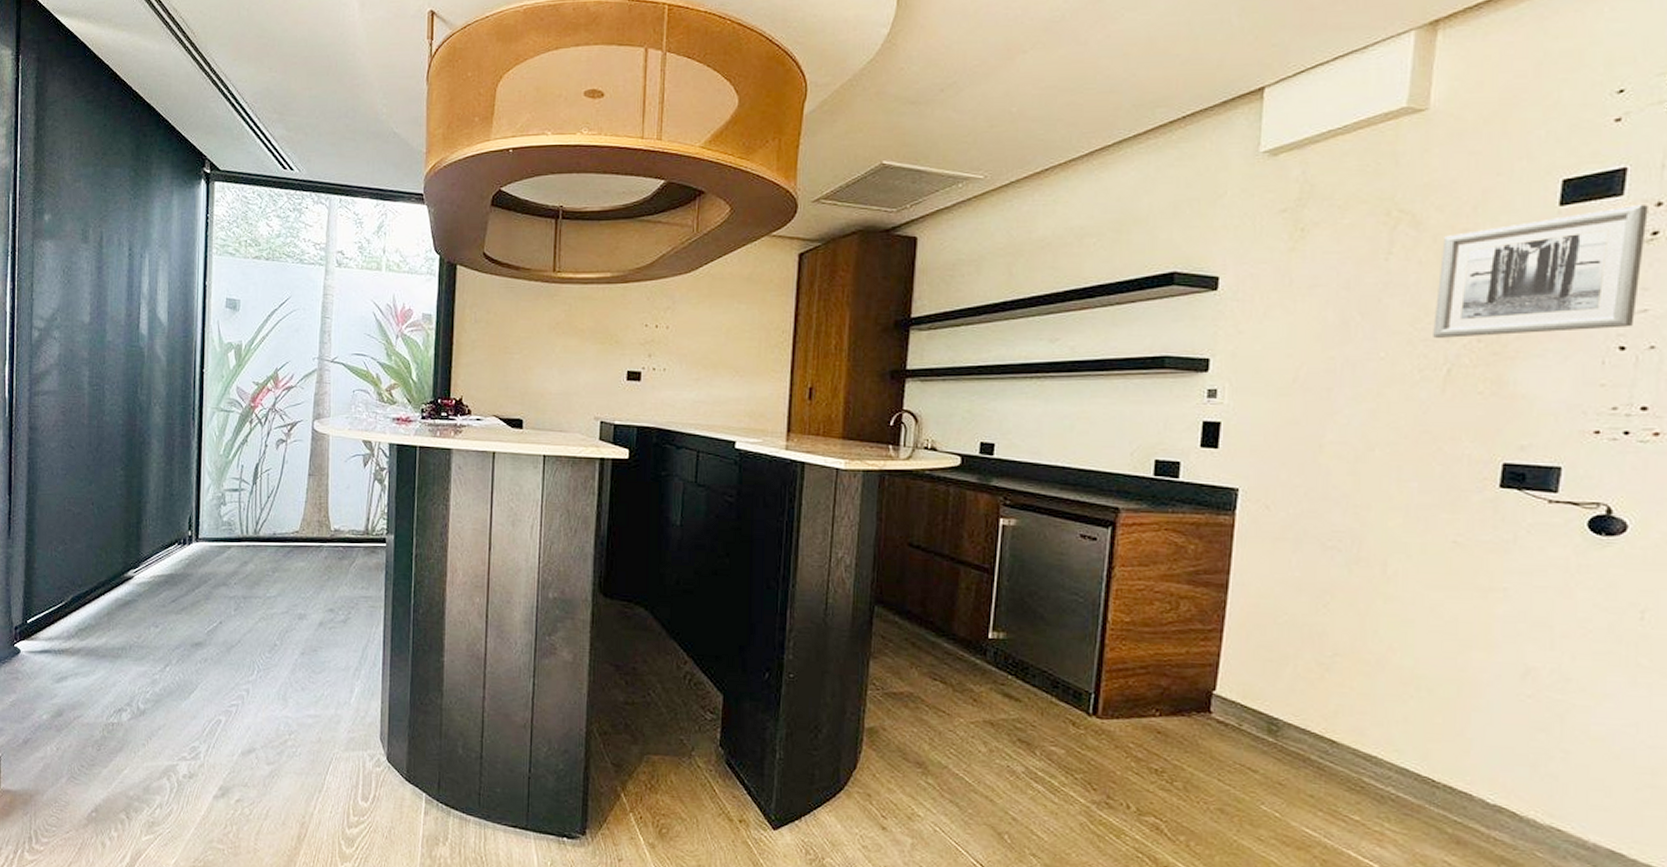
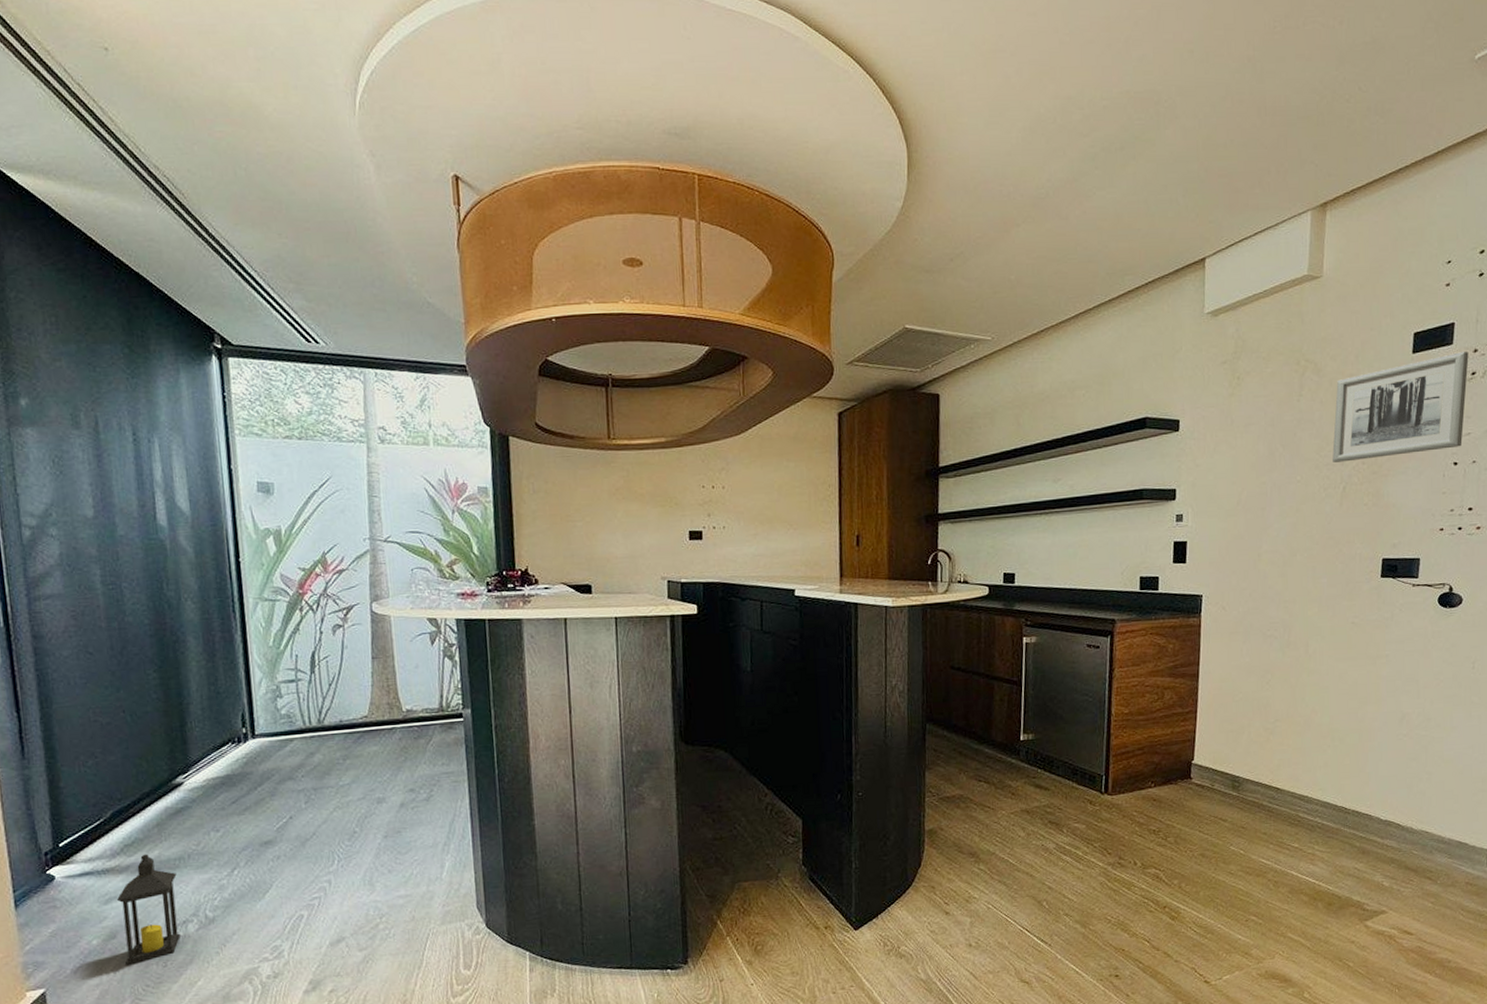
lantern: none [66,640,118,744] -> present [116,854,181,965]

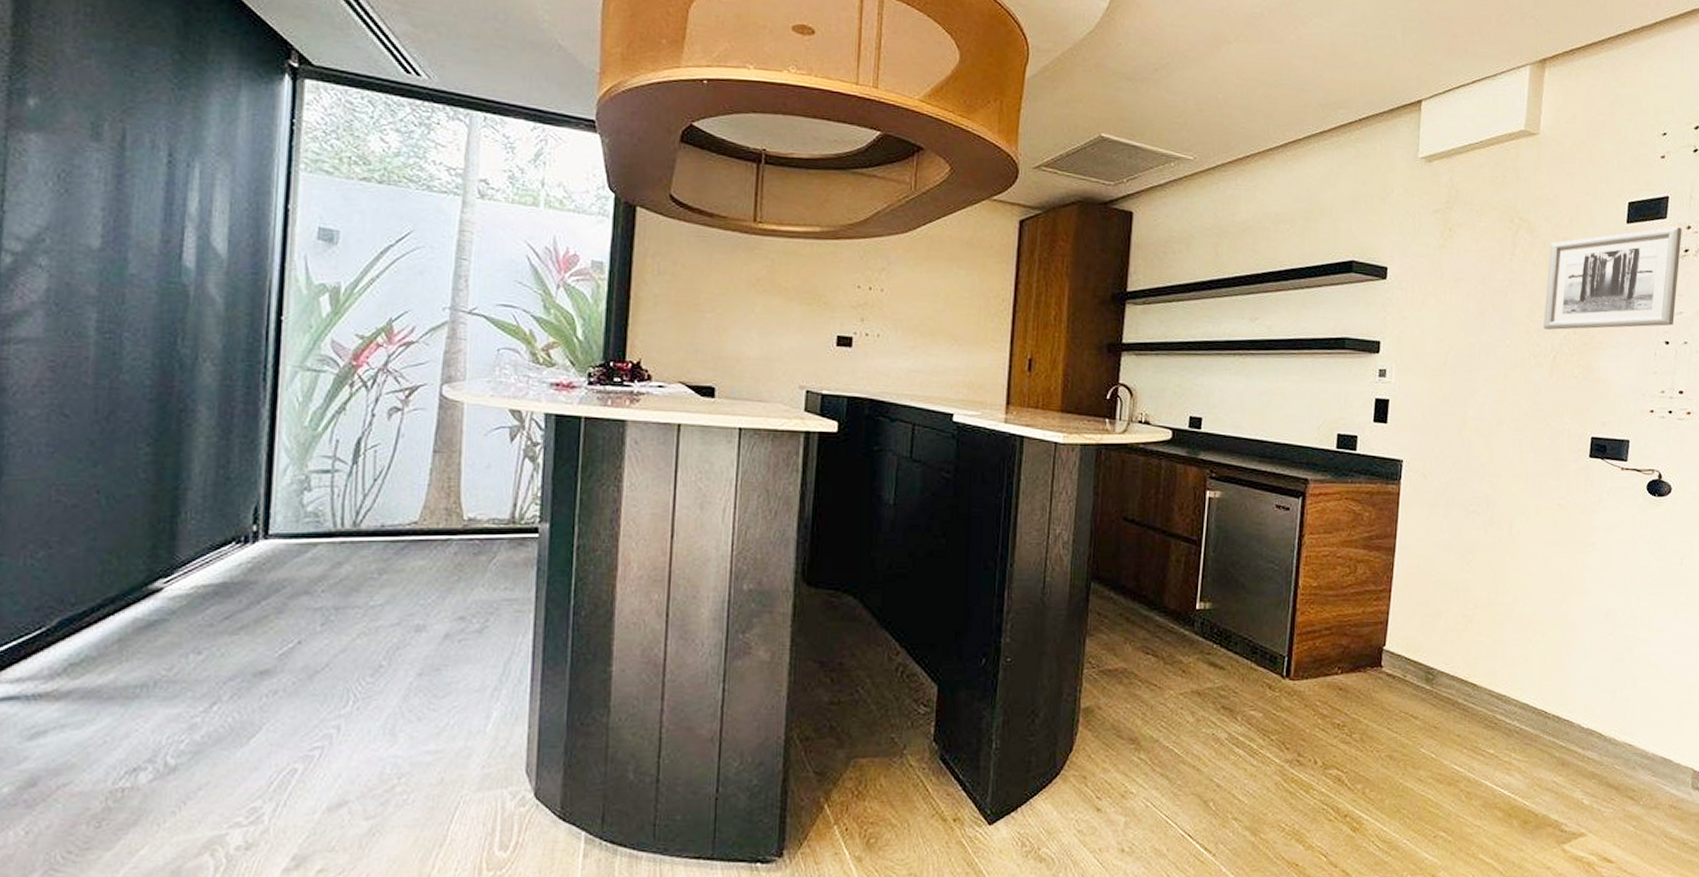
lantern: present [116,854,181,965] -> none [44,677,134,823]

